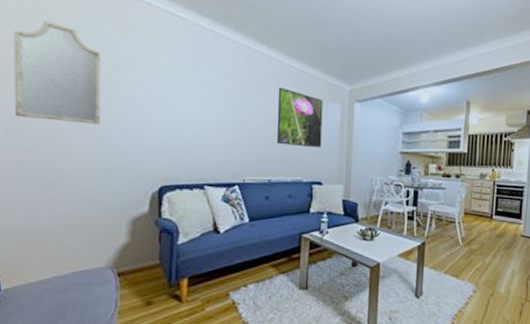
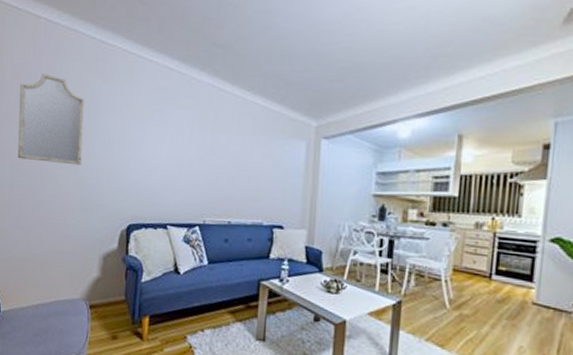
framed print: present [276,87,323,148] -> none [237,125,287,189]

